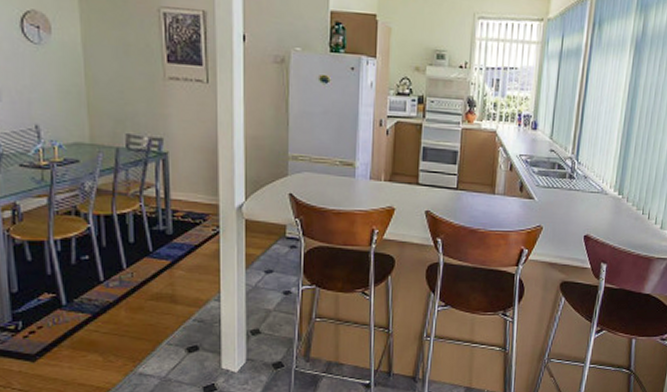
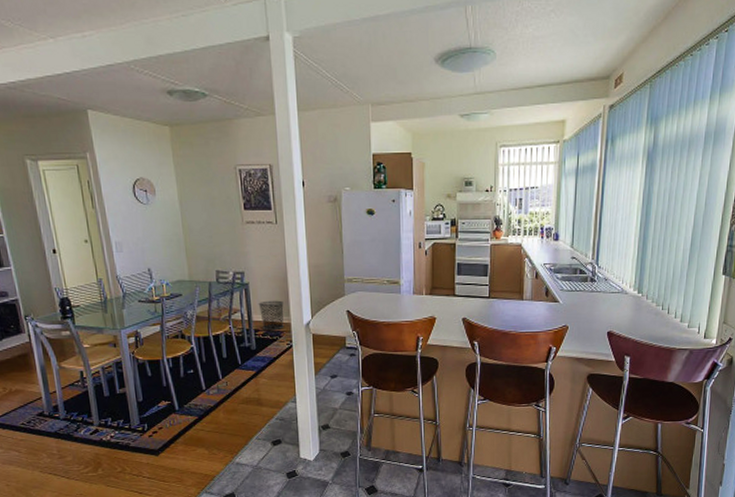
waste bin: none [178,175,211,212] -> present [258,300,284,330]

